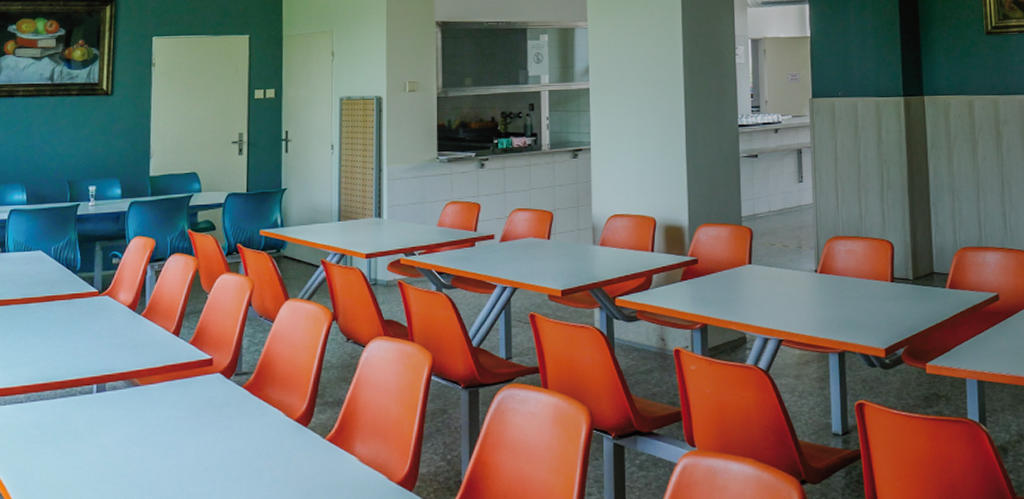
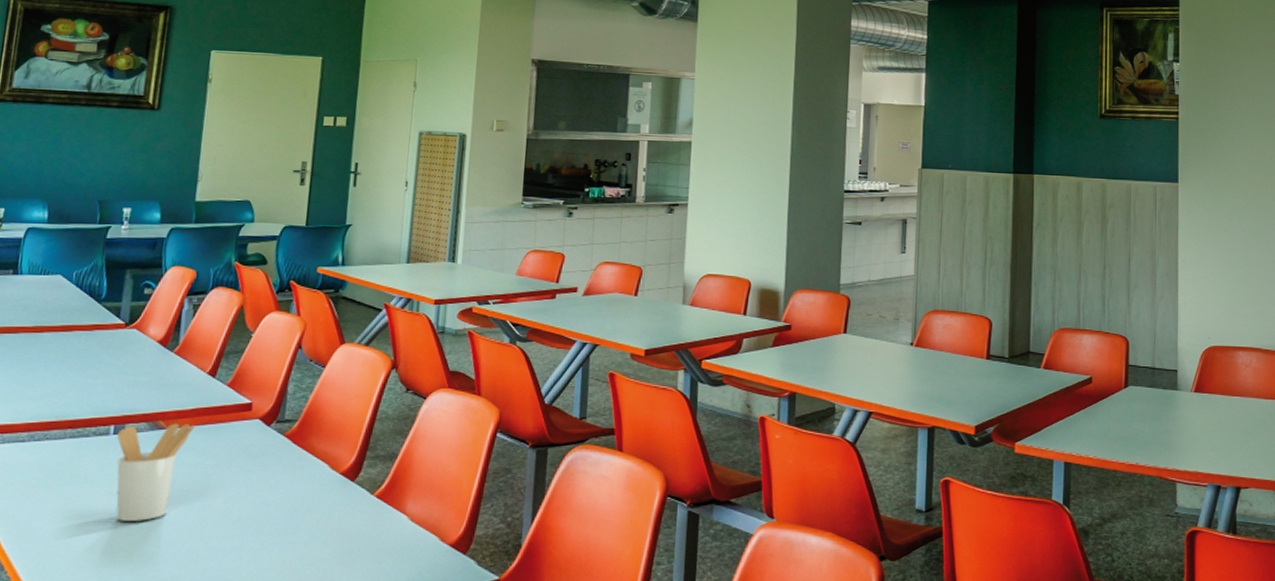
utensil holder: none [100,379,165,471] -> present [116,423,195,521]

